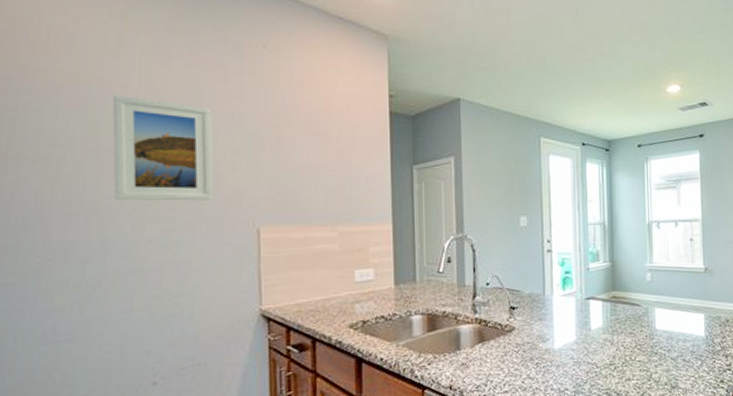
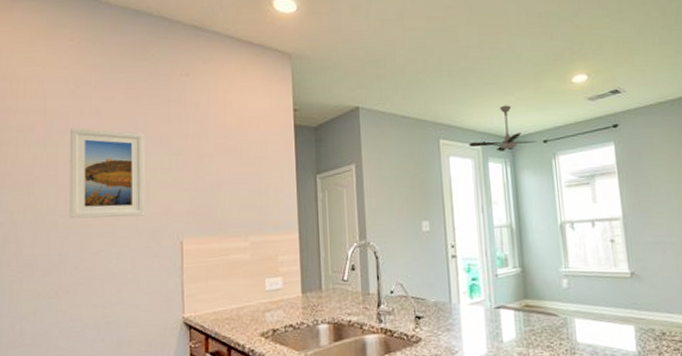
ceiling fan: none [568,108,640,153] -> present [469,105,546,152]

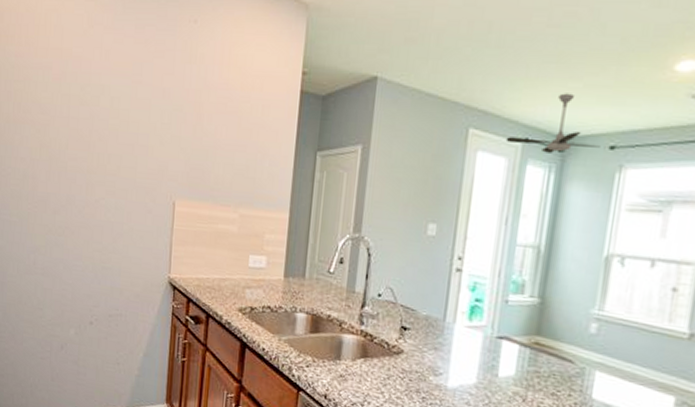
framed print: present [69,128,145,219] -> none [77,70,148,170]

